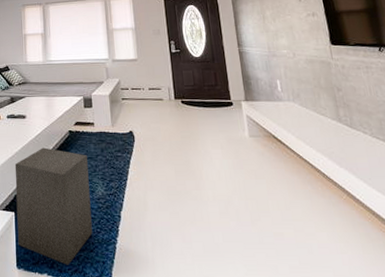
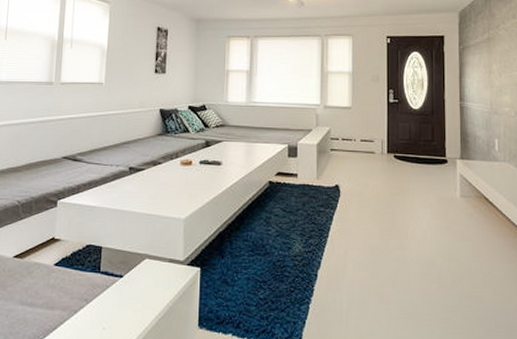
speaker: present [14,147,93,265] -> none [201,198,287,325]

